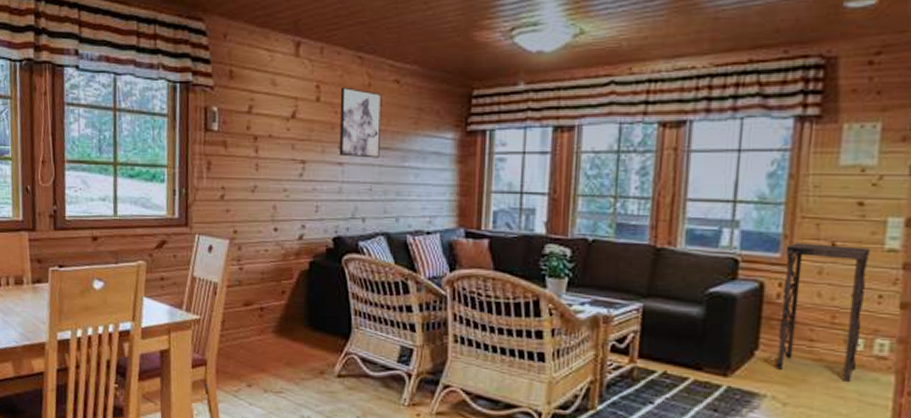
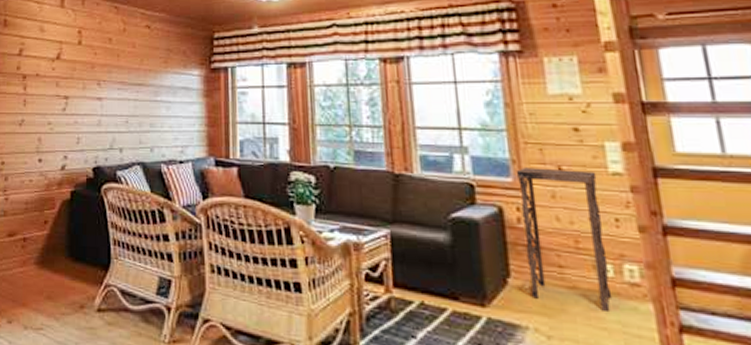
wall art: present [339,87,382,158] -> none [98,32,135,94]

